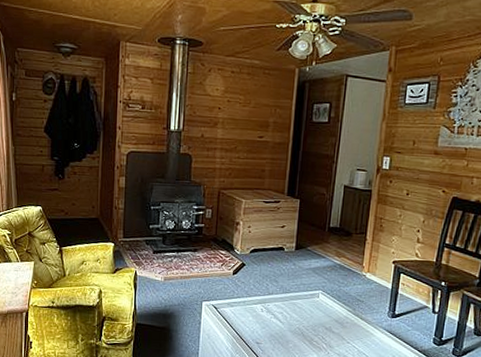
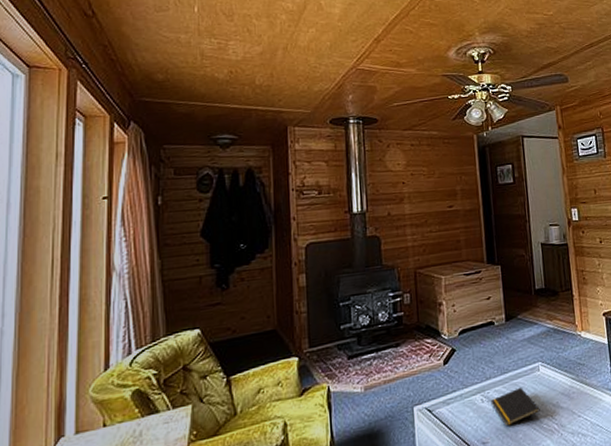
notepad: none [269,307,313,335] -> present [490,387,540,427]

